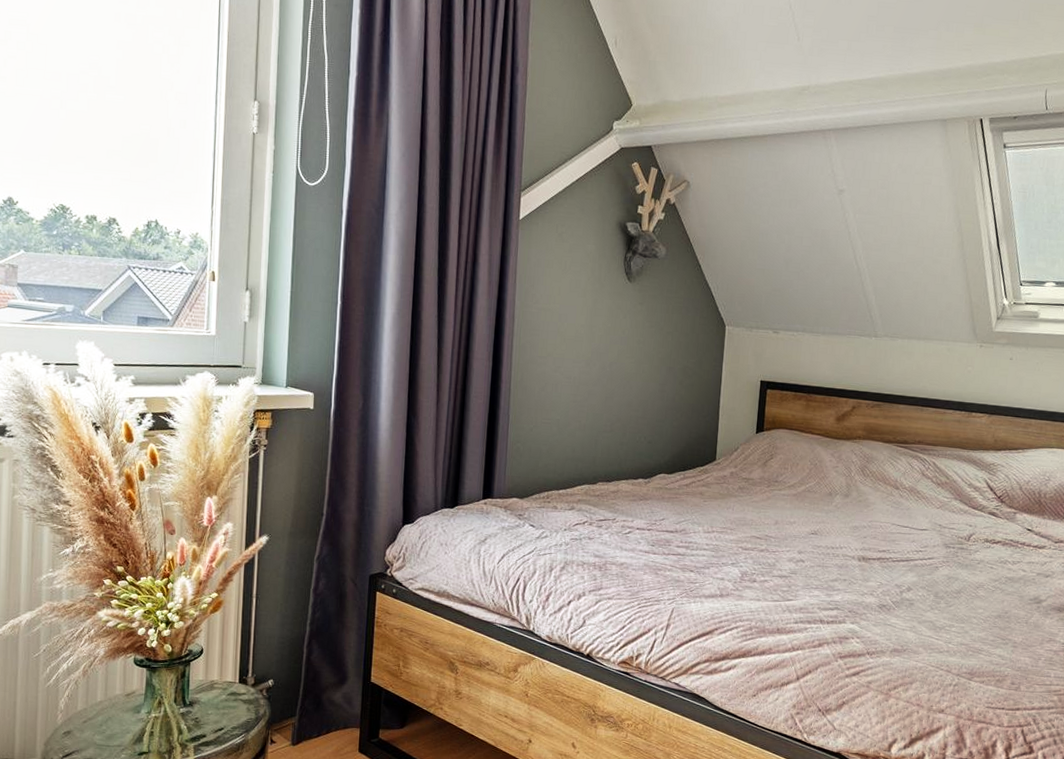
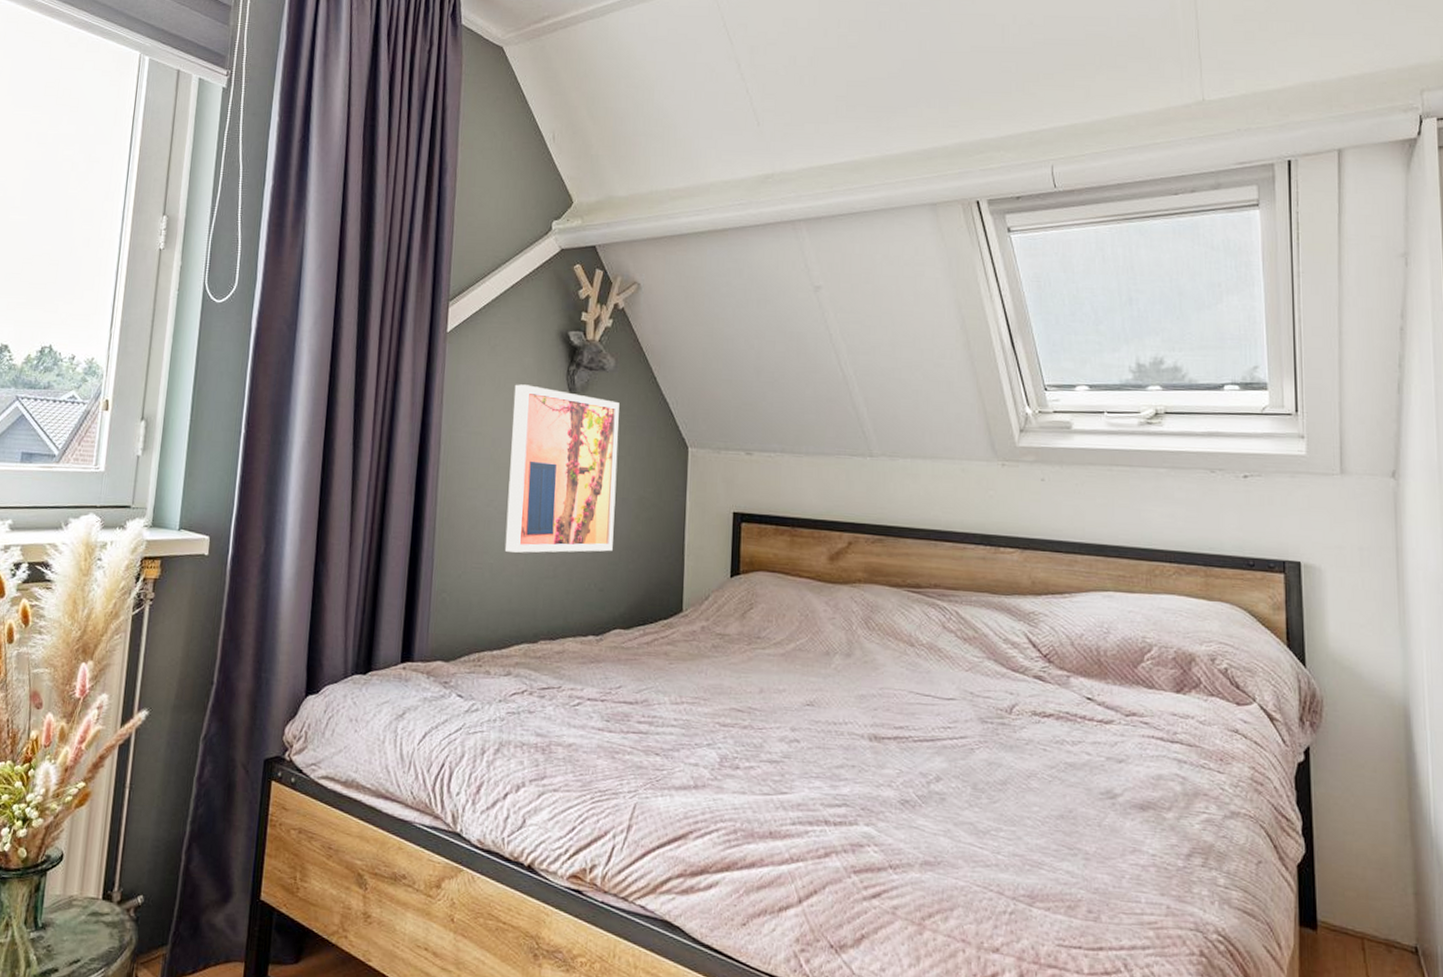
wall art: none [569,267,669,411] -> present [504,384,620,553]

